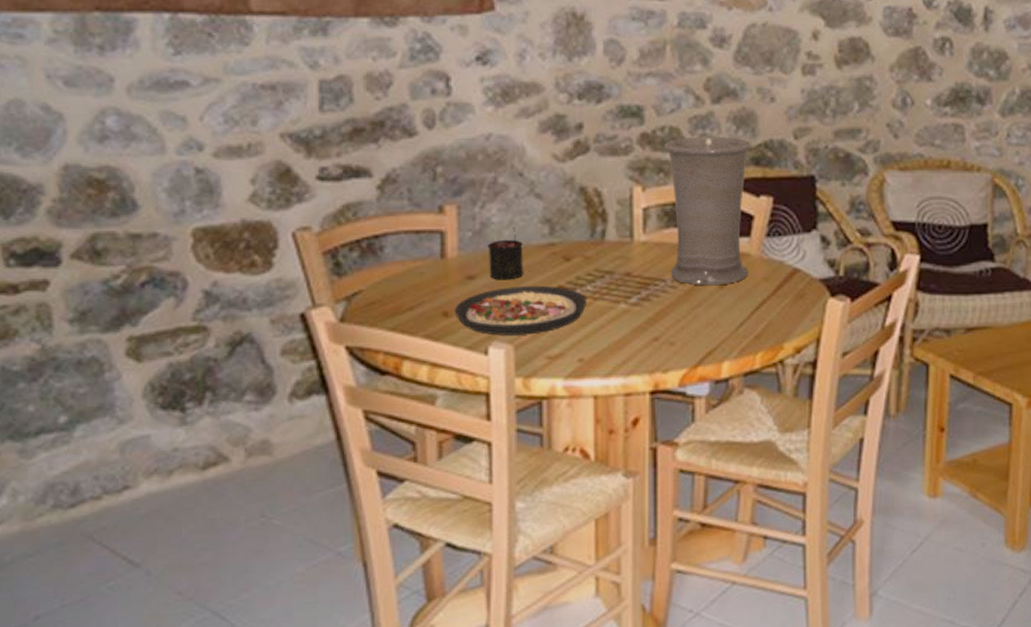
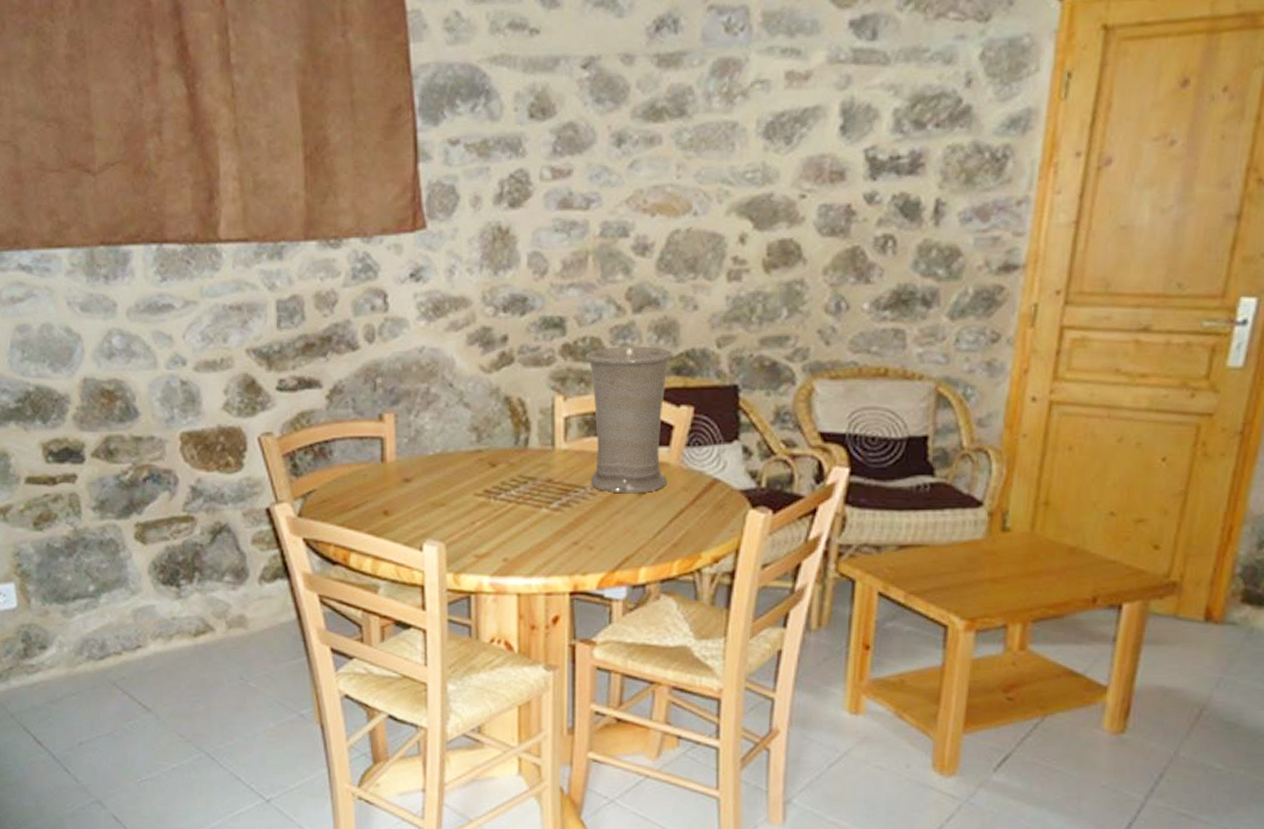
plate: present [454,285,588,336] -> none [393,489,512,534]
candle: present [487,226,523,280] -> none [421,434,453,484]

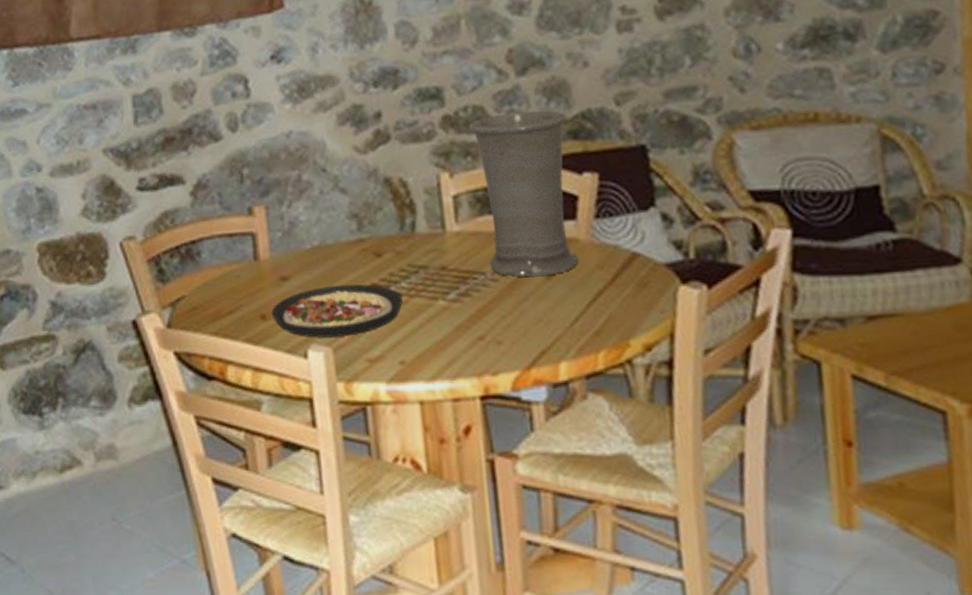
plate: none [393,489,512,534] -> present [271,283,404,338]

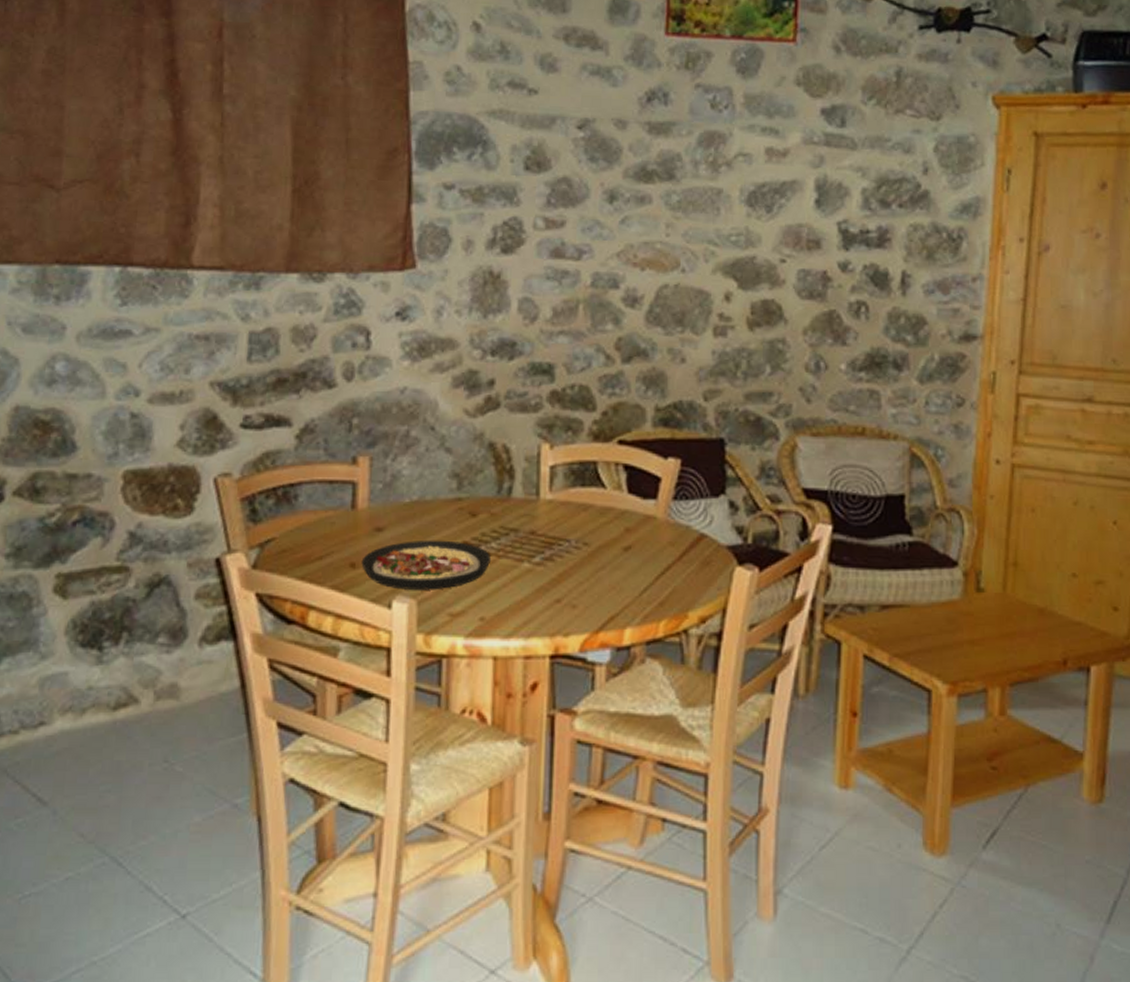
vase: present [469,110,578,278] -> none [573,395,660,548]

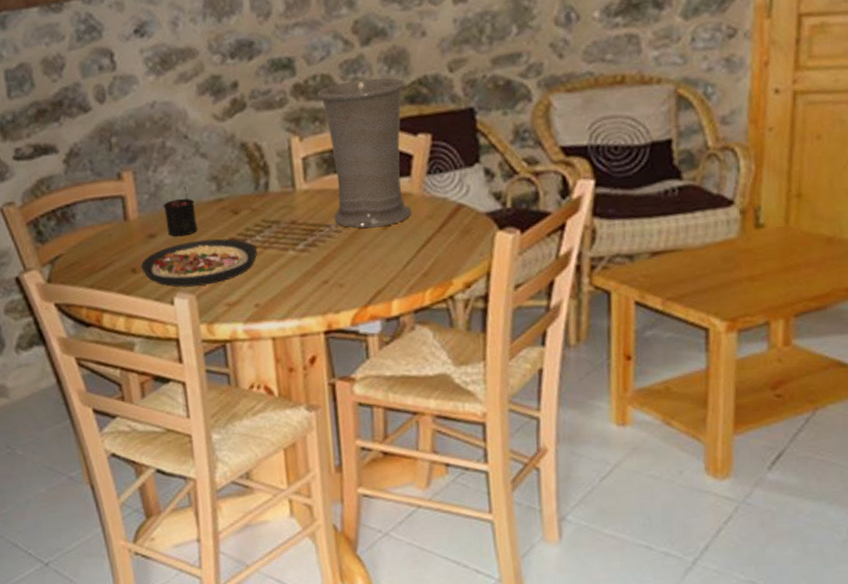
candle: none [397,480,431,534] -> present [163,186,197,237]
vase: none [573,395,660,548] -> present [317,78,411,229]

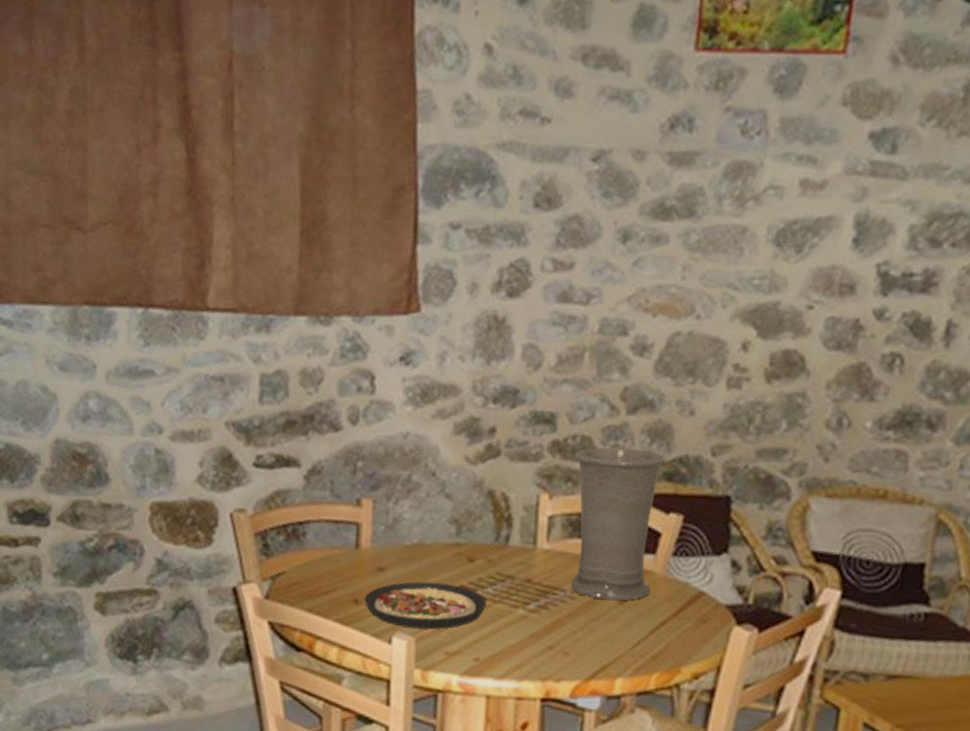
candle: present [163,186,197,237] -> none [398,524,431,575]

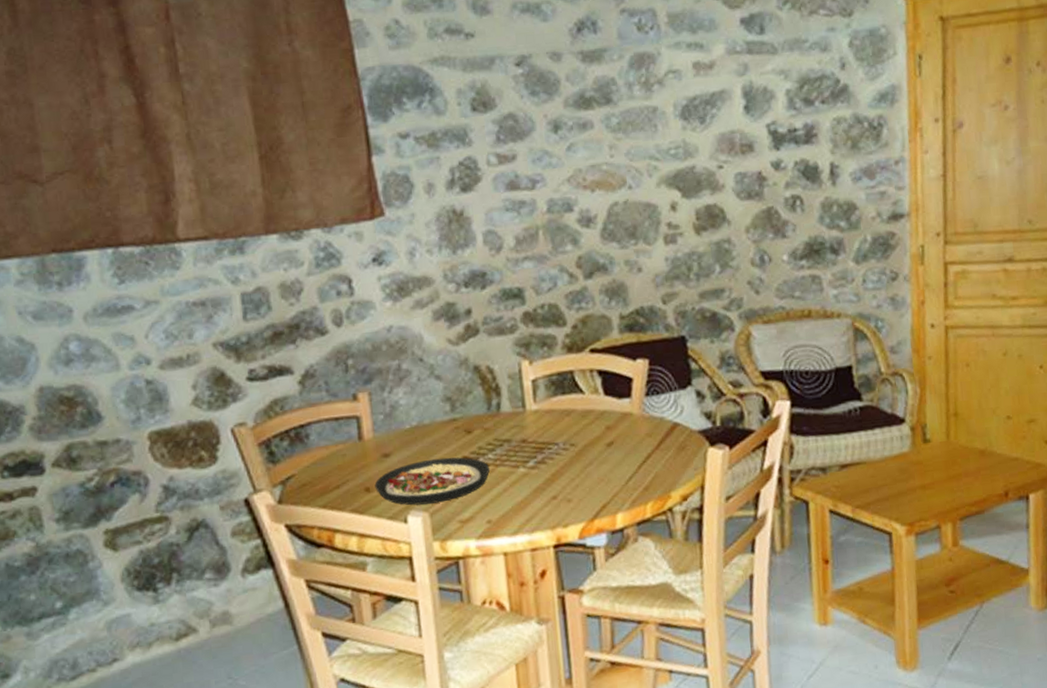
vase: present [570,447,665,601] -> none [545,308,632,446]

